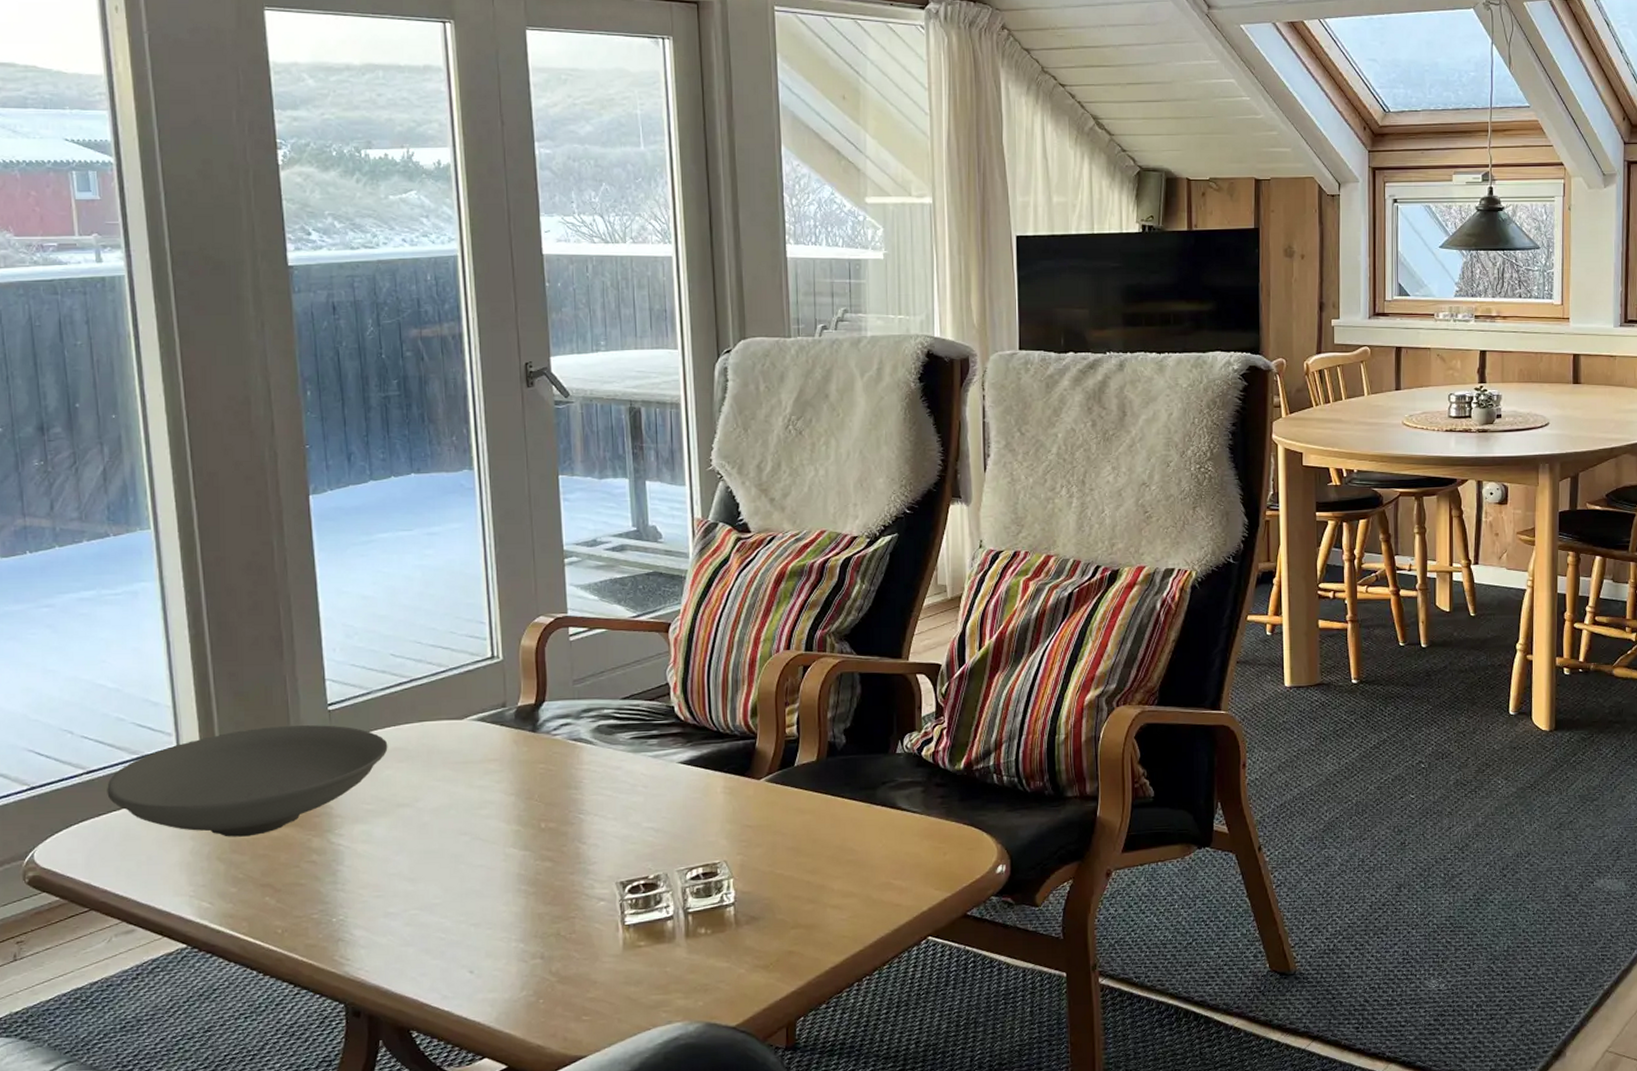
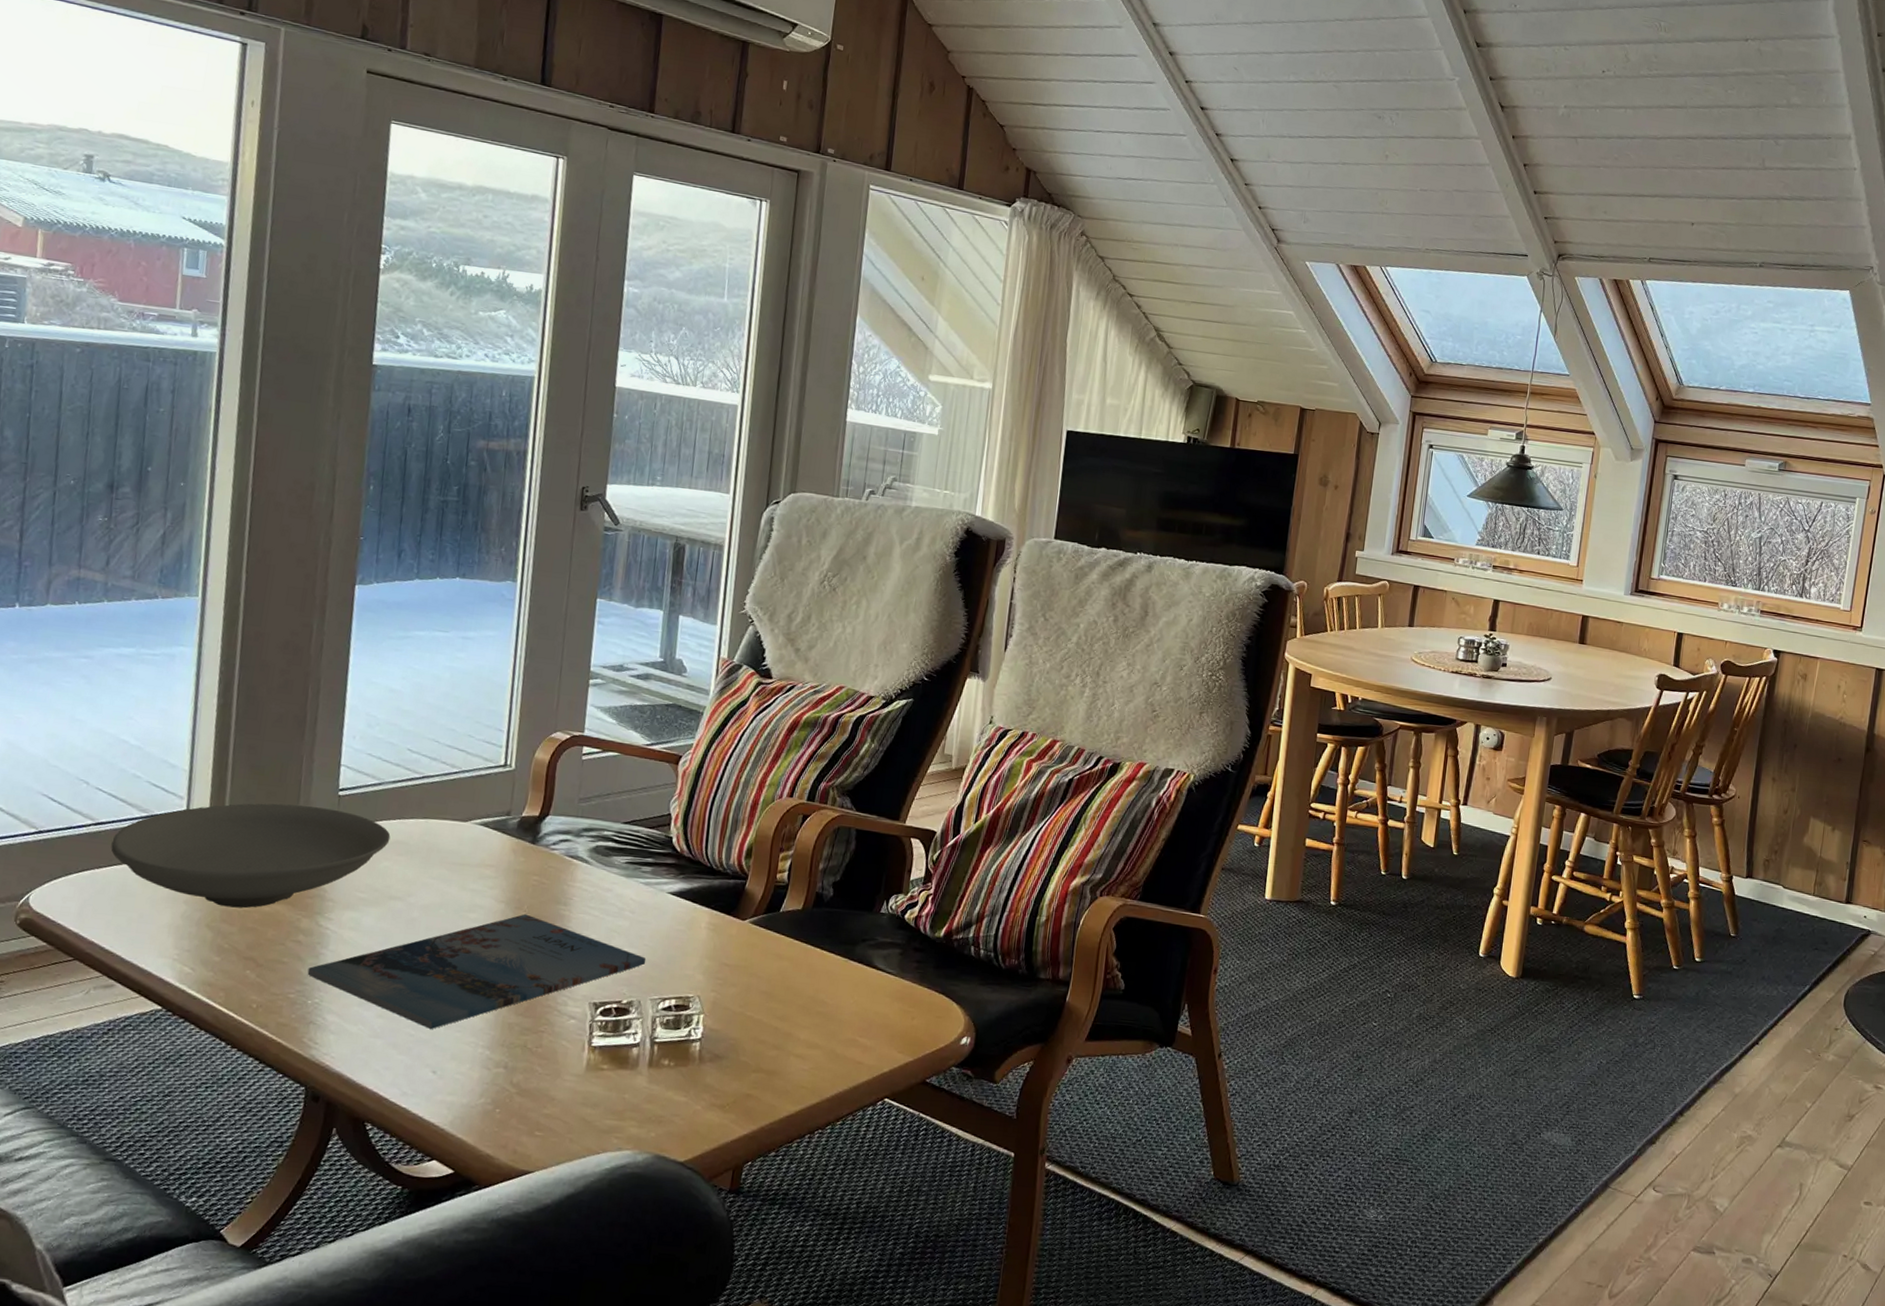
magazine: none [327,803,667,930] -> present [307,914,647,1029]

